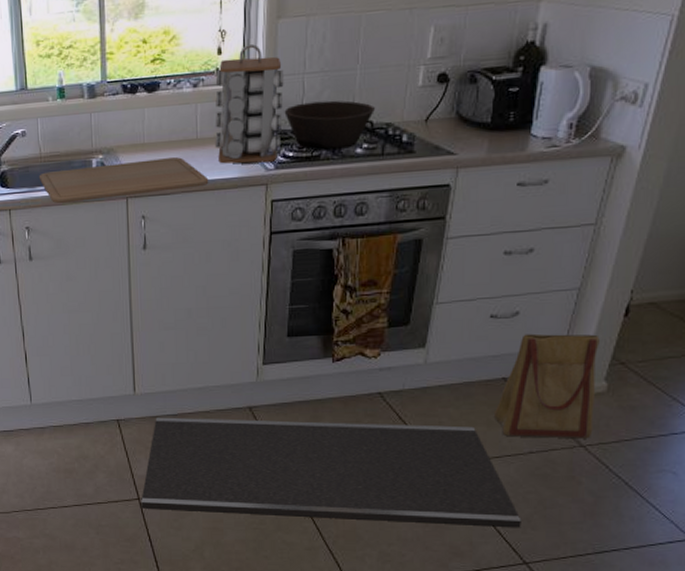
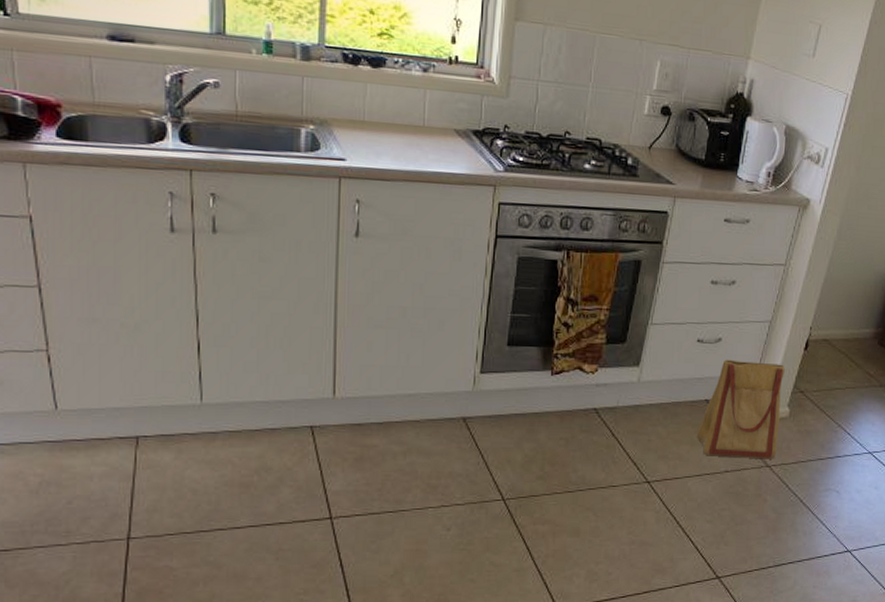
chopping board: present [38,157,209,204] -> none [232,133,434,178]
door mat: present [141,417,522,528] -> none [333,425,716,544]
spice rack: present [215,43,284,164] -> none [443,39,518,164]
bowl: present [284,100,376,151] -> none [517,109,605,162]

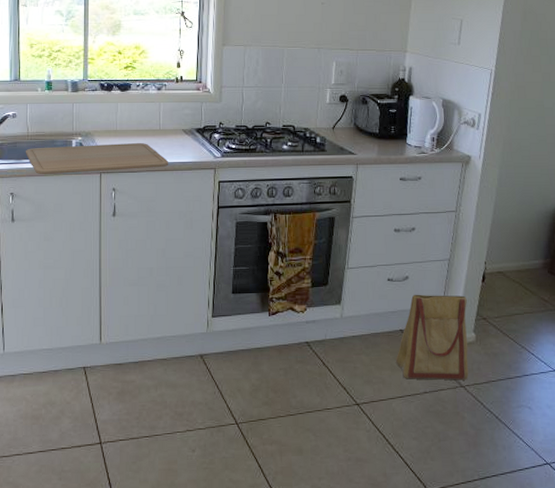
chopping board: none [232,133,434,178] -> present [25,143,169,175]

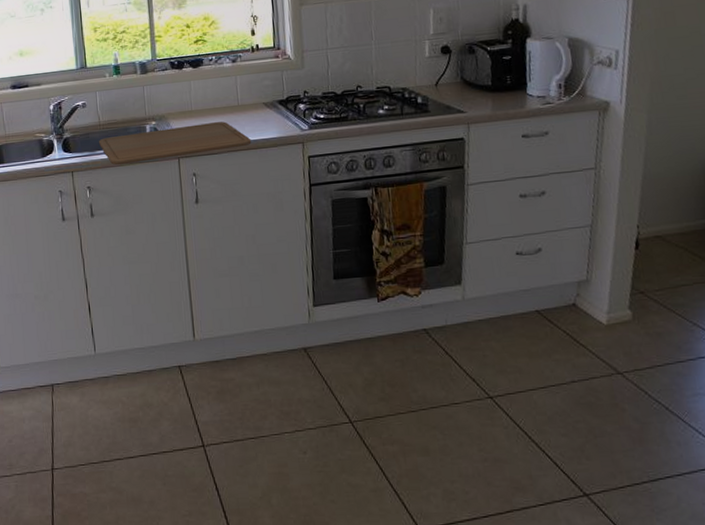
shopping bag: present [395,294,469,381] -> none [532,267,627,367]

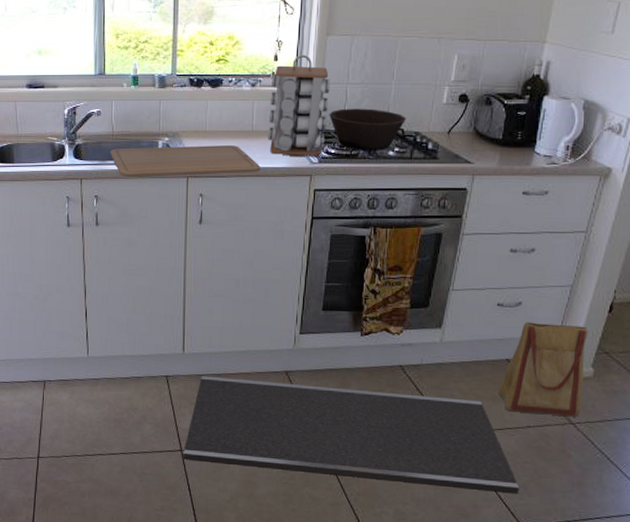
door mat: none [206,358,576,459] -> present [183,376,519,494]
spice rack: none [251,26,312,126] -> present [268,54,330,156]
bowl: none [313,70,392,112] -> present [329,108,407,150]
shopping bag: none [532,267,627,367] -> present [497,322,588,417]

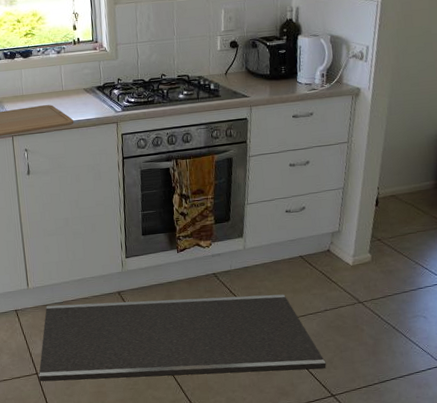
spice rack: present [268,54,330,156] -> none [73,22,125,109]
bowl: present [329,108,407,150] -> none [125,61,190,97]
shopping bag: present [497,322,588,417] -> none [296,220,366,300]

